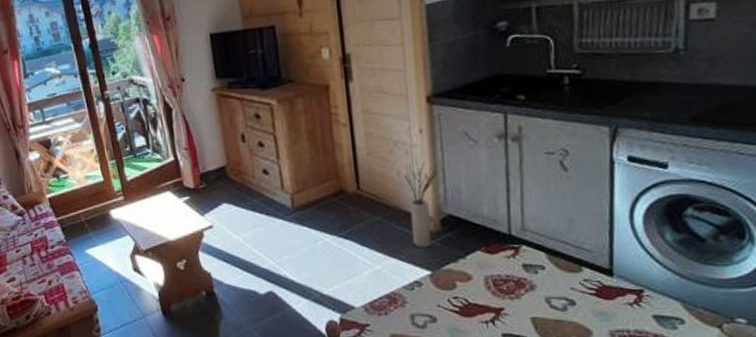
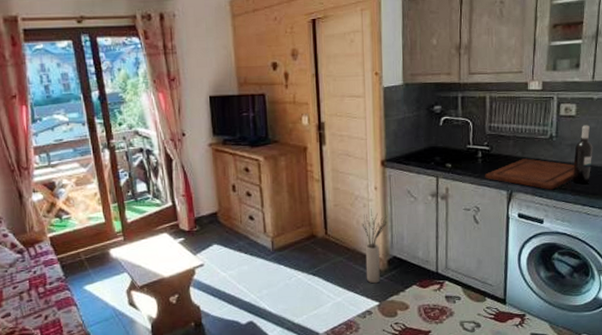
cutting board: none [575,82,716,123] -> present [485,158,574,190]
wine bottle: none [713,29,747,113] -> present [572,125,593,184]

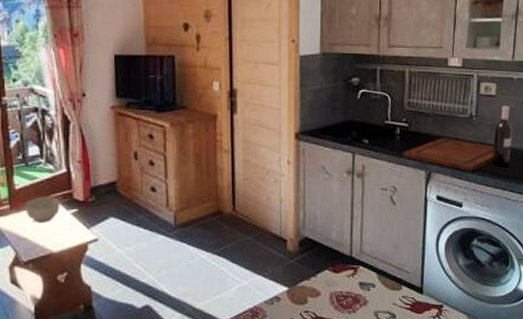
bowl: none [137,227,168,251] -> present [25,196,60,223]
vase: present [362,208,388,284] -> none [272,184,300,267]

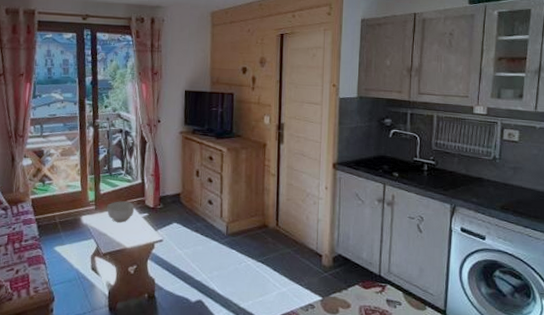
cutting board: present [403,138,494,172] -> none [430,176,517,209]
wine bottle: present [492,105,513,167] -> none [515,151,535,206]

